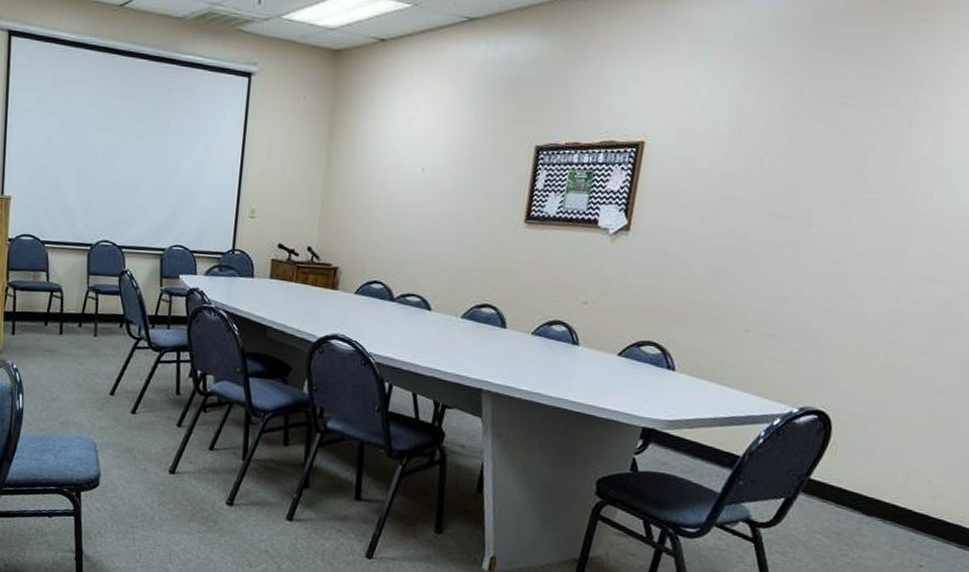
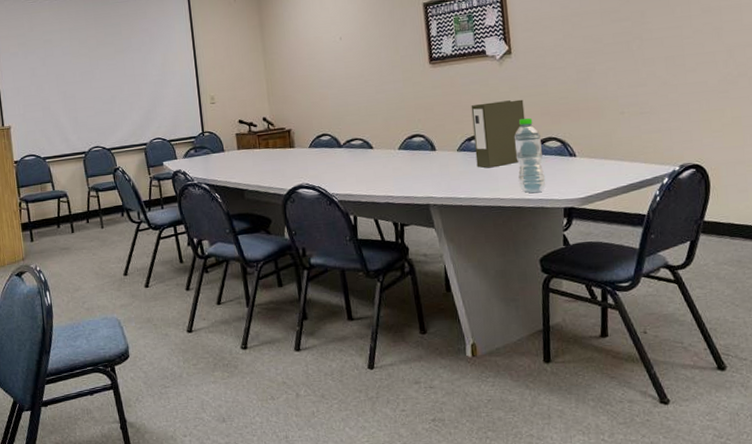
binder: none [550,283,629,364] -> present [471,99,525,168]
water bottle: none [595,311,639,403] -> present [514,117,546,193]

